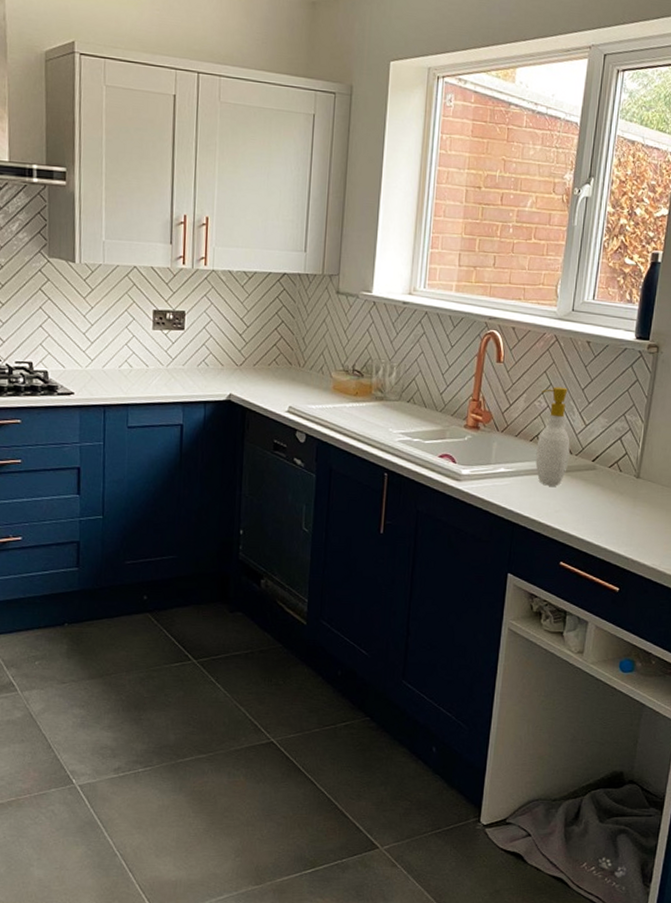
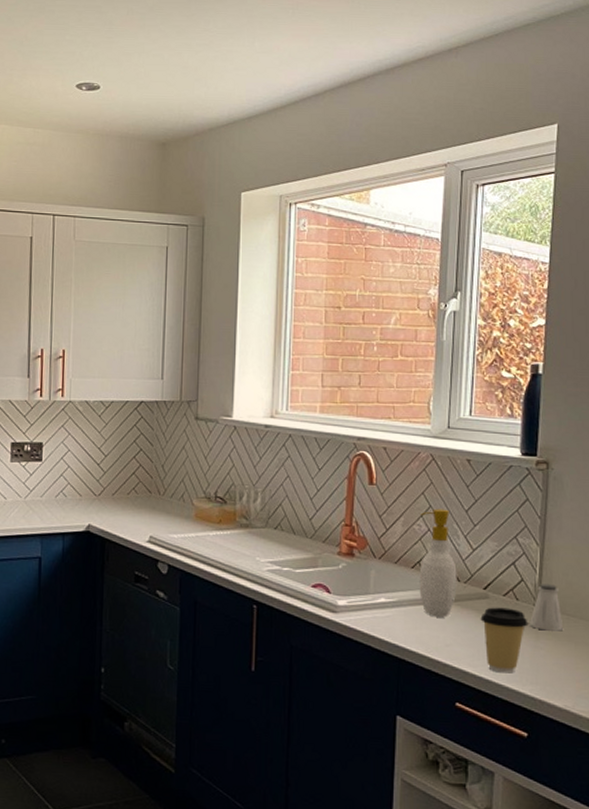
coffee cup: none [587,477,628,536] -> present [480,607,528,674]
saltshaker: none [629,457,658,500] -> present [530,584,563,631]

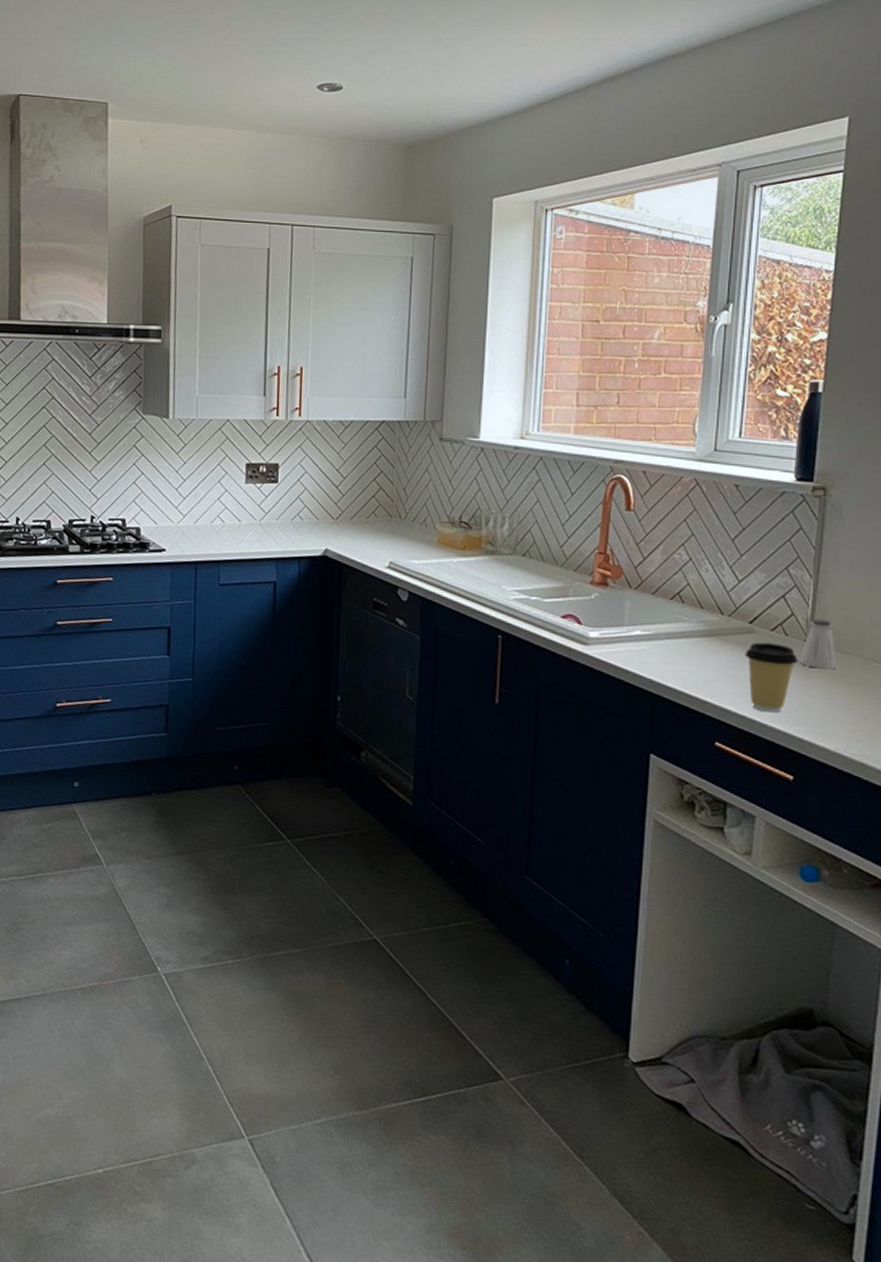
soap bottle: present [419,508,457,618] -> none [678,537,720,652]

